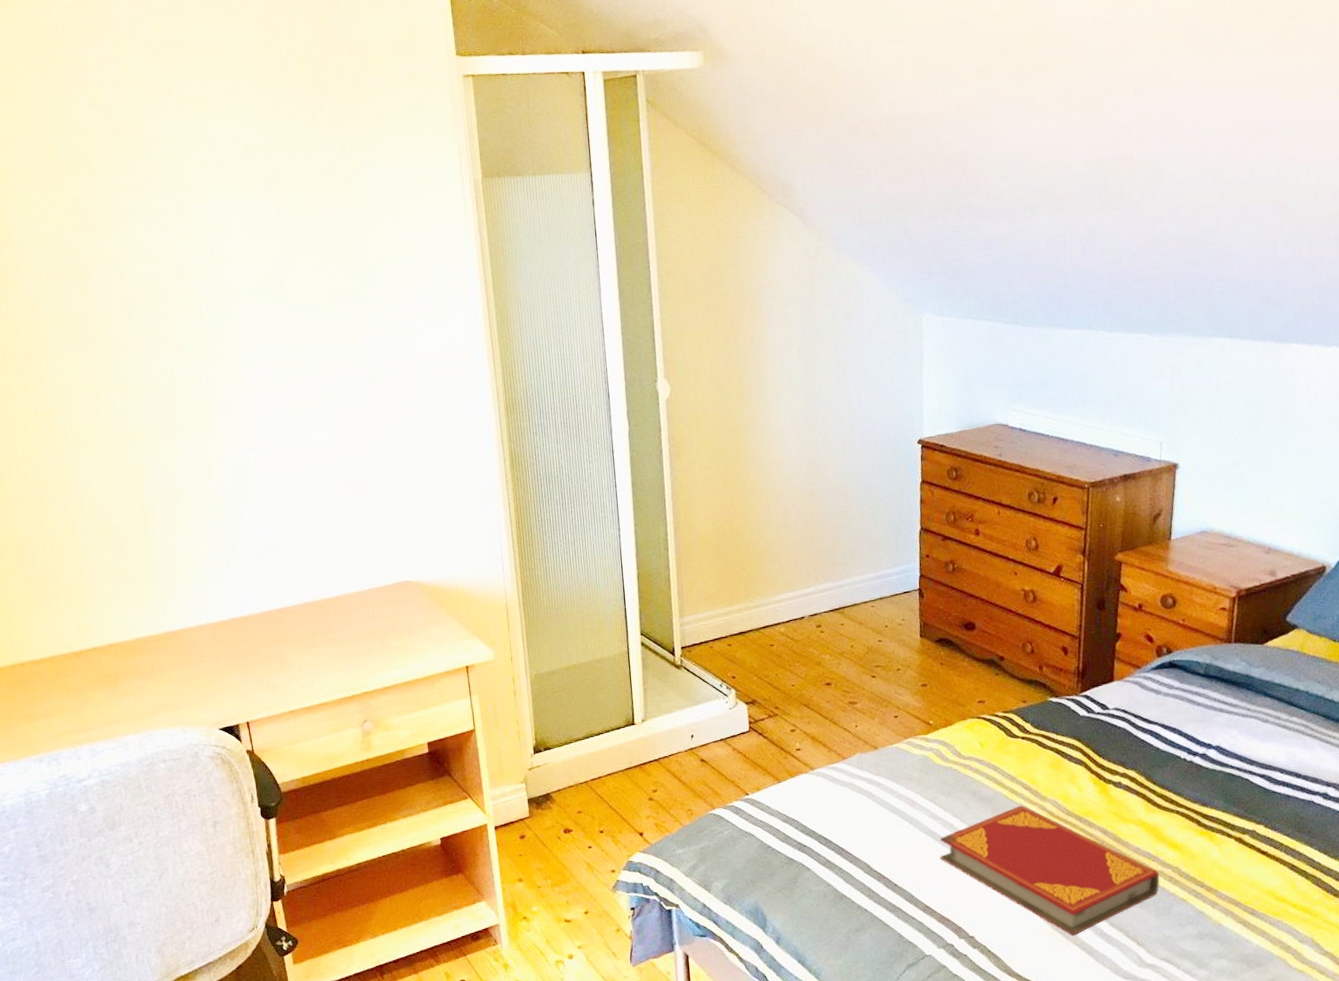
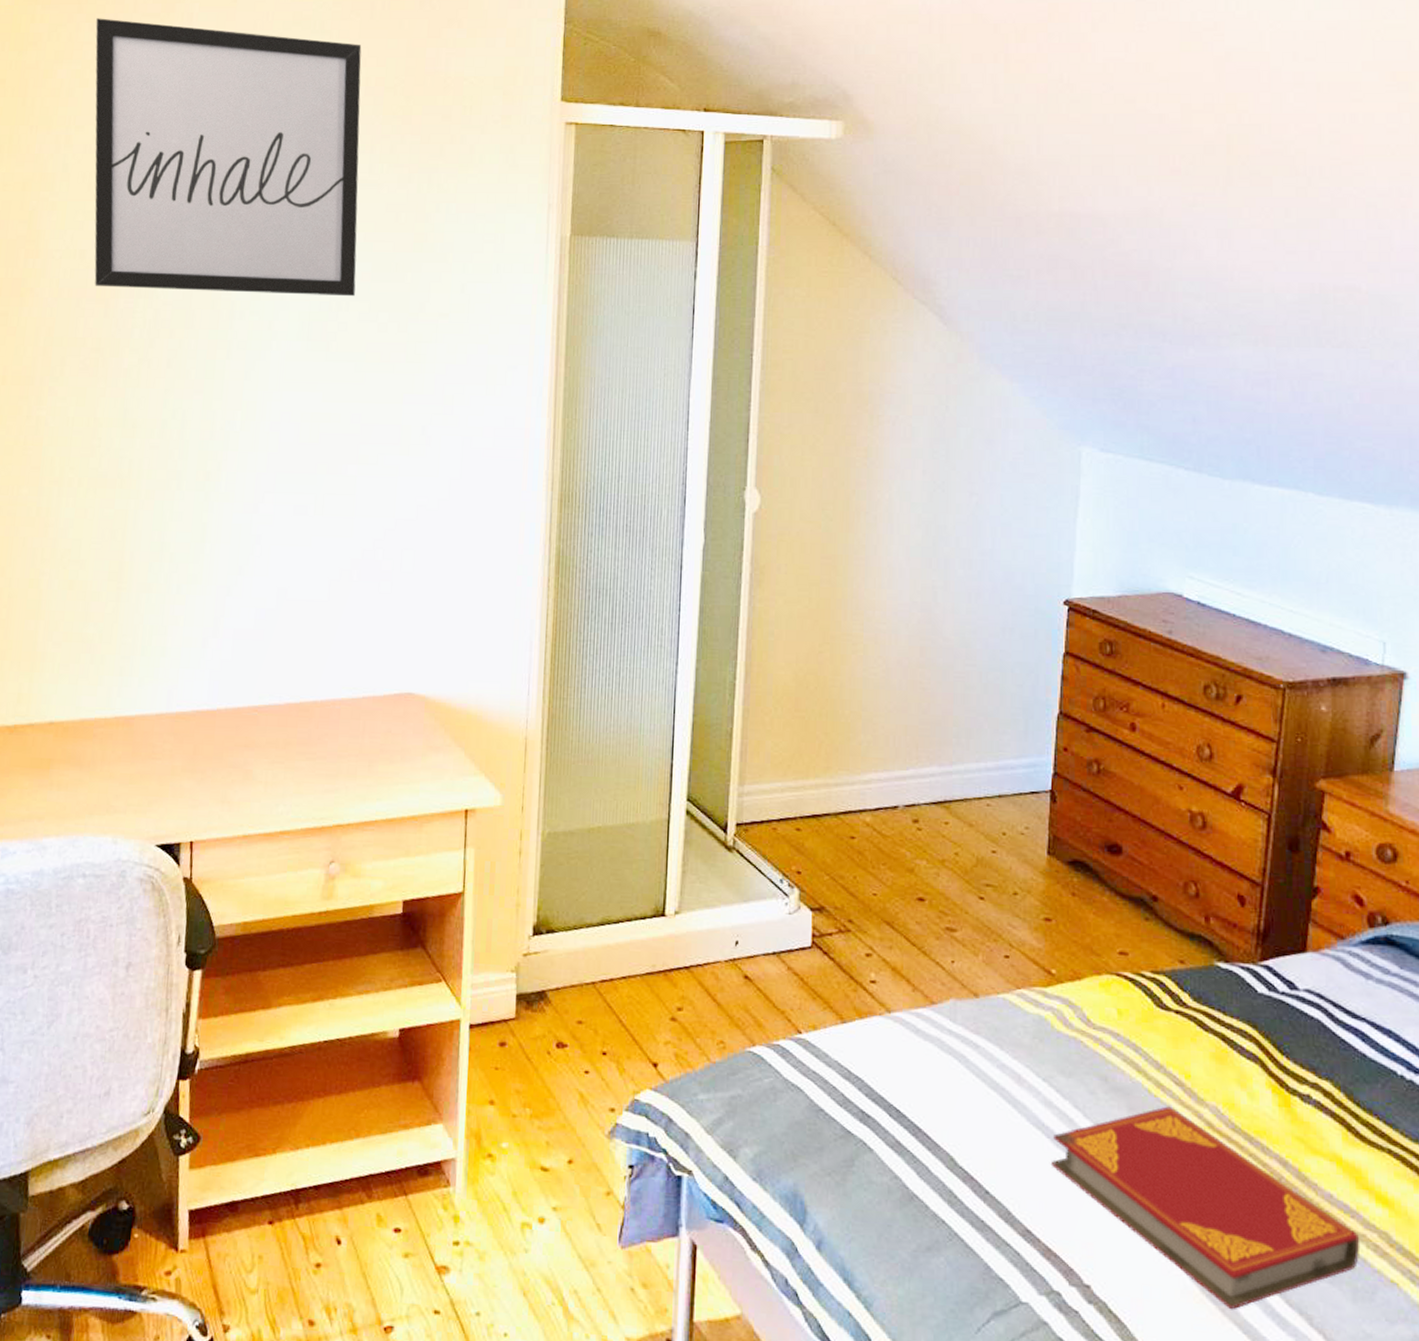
wall art: none [17,14,303,268] -> present [94,18,362,297]

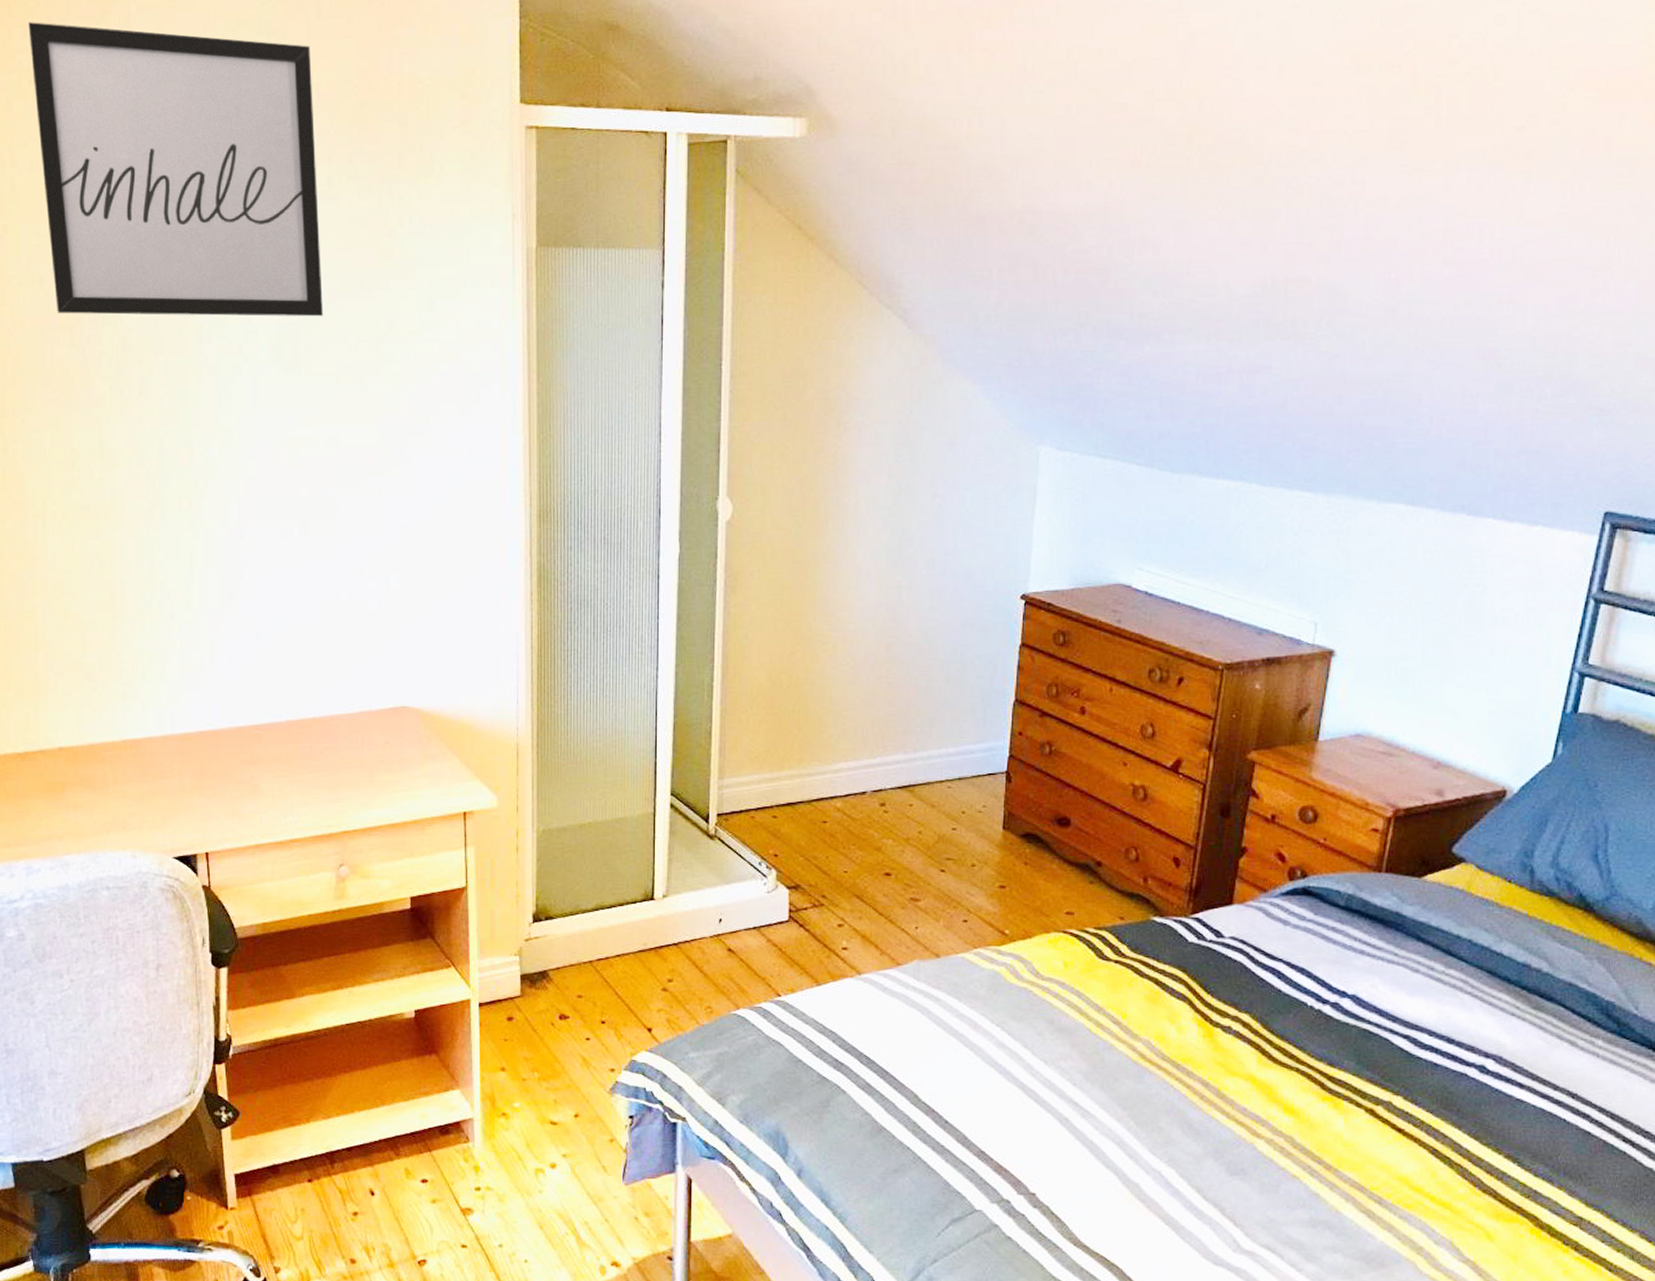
hardback book: present [1050,1106,1361,1310] -> none [1002,1042,1269,1207]

